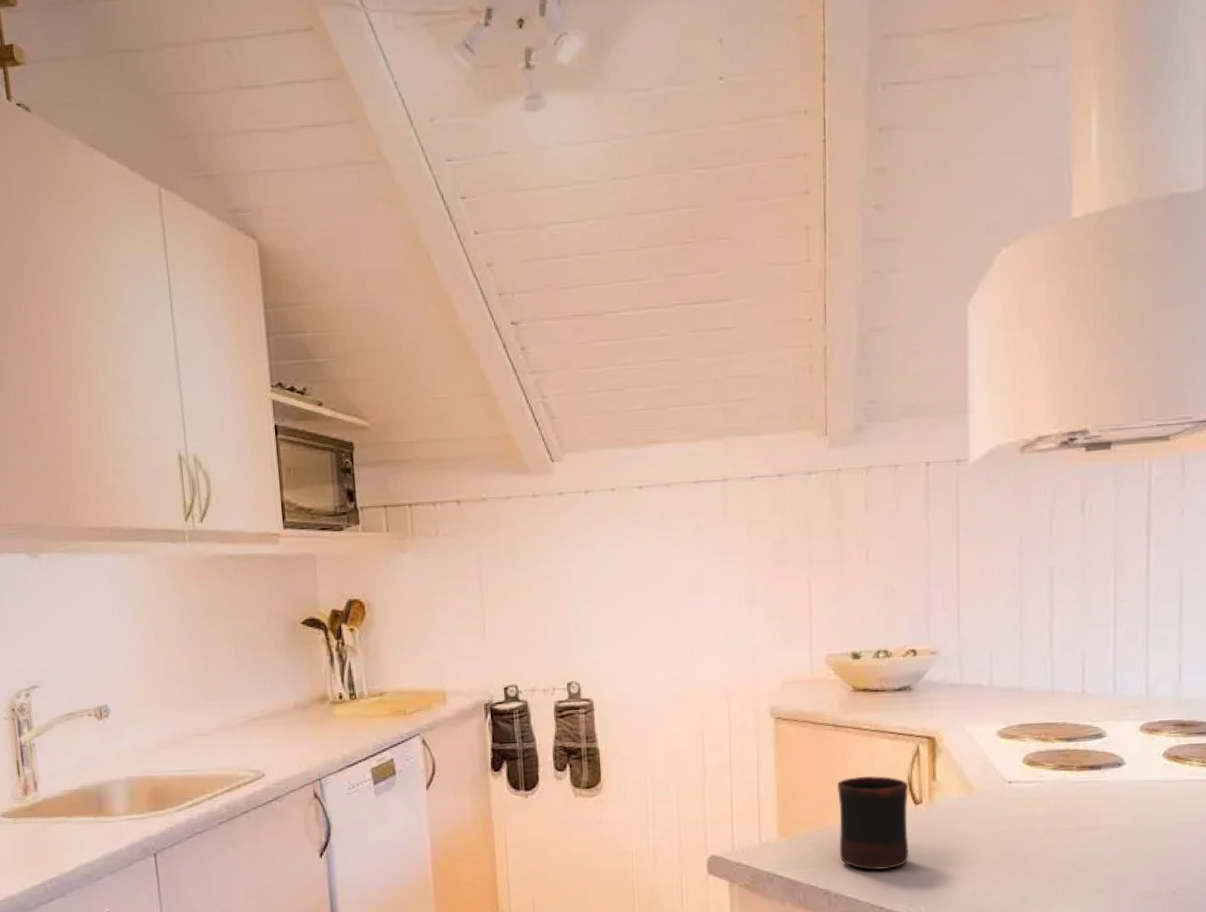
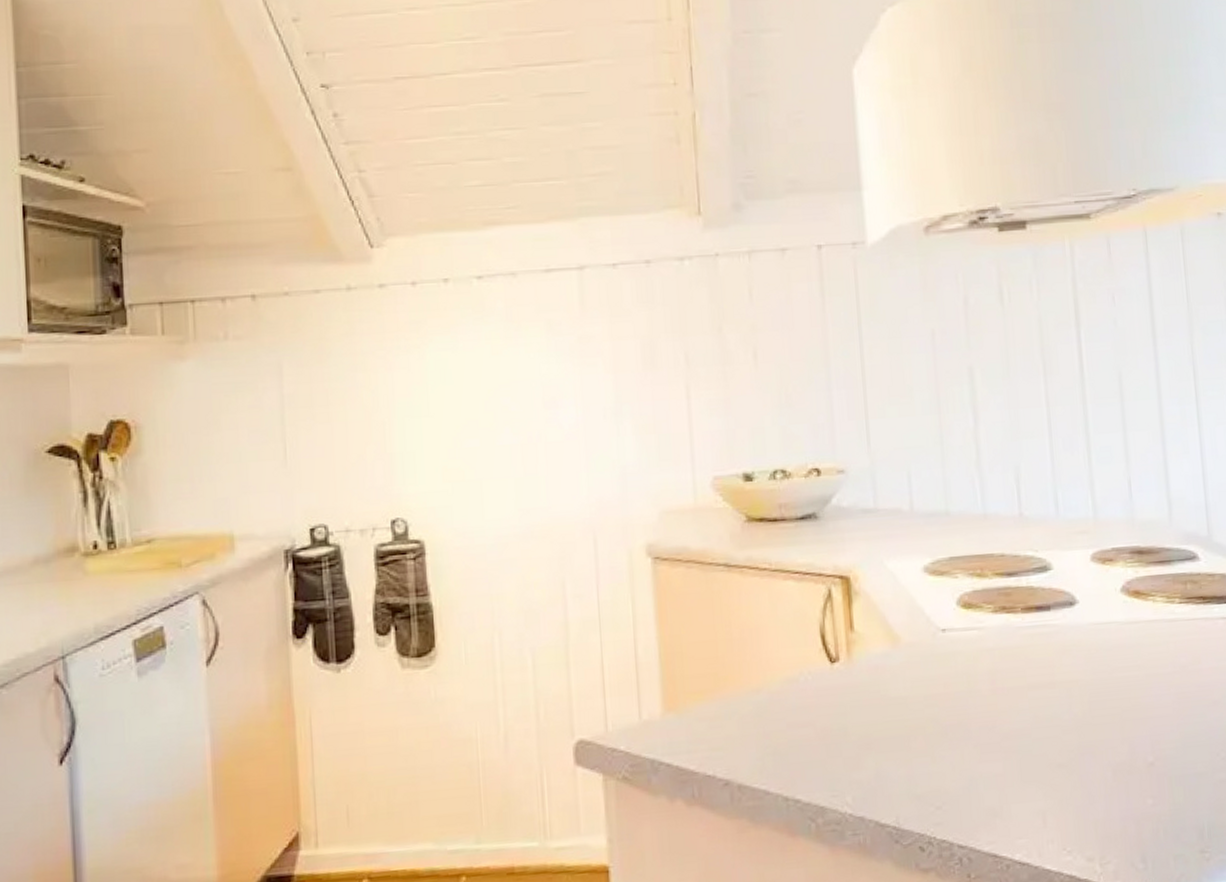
mug: present [838,775,909,871] -> none [734,627,827,752]

